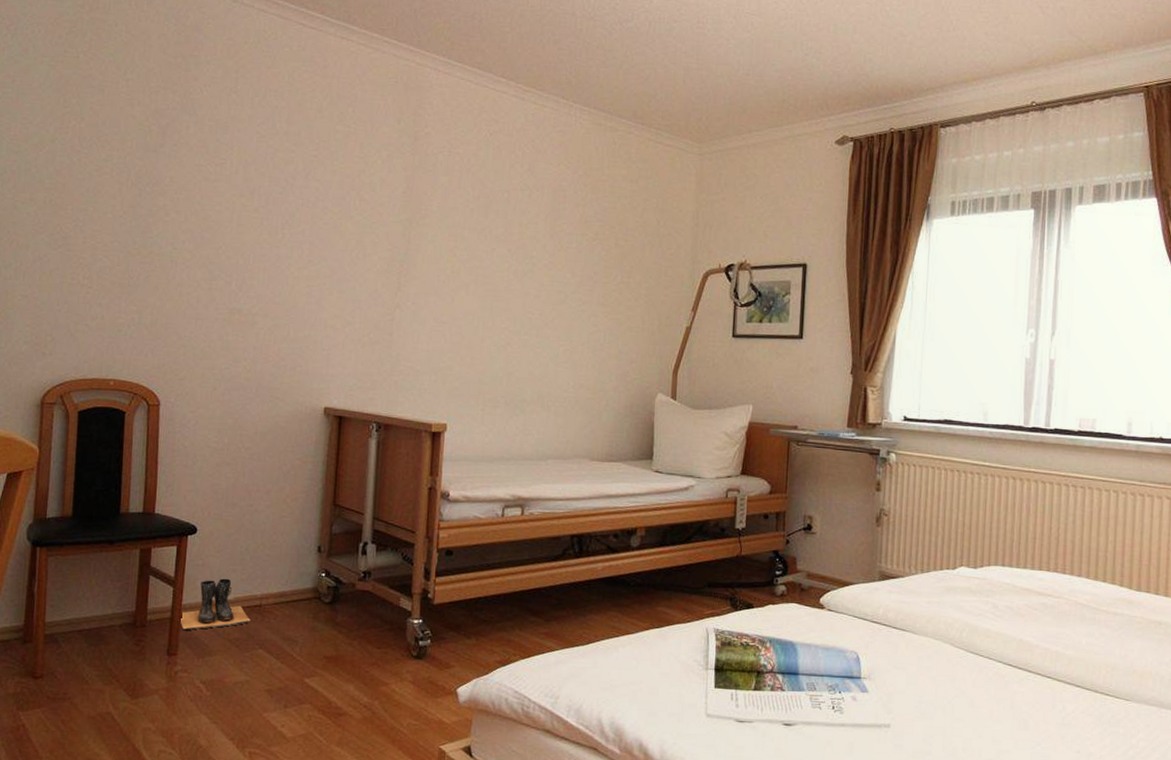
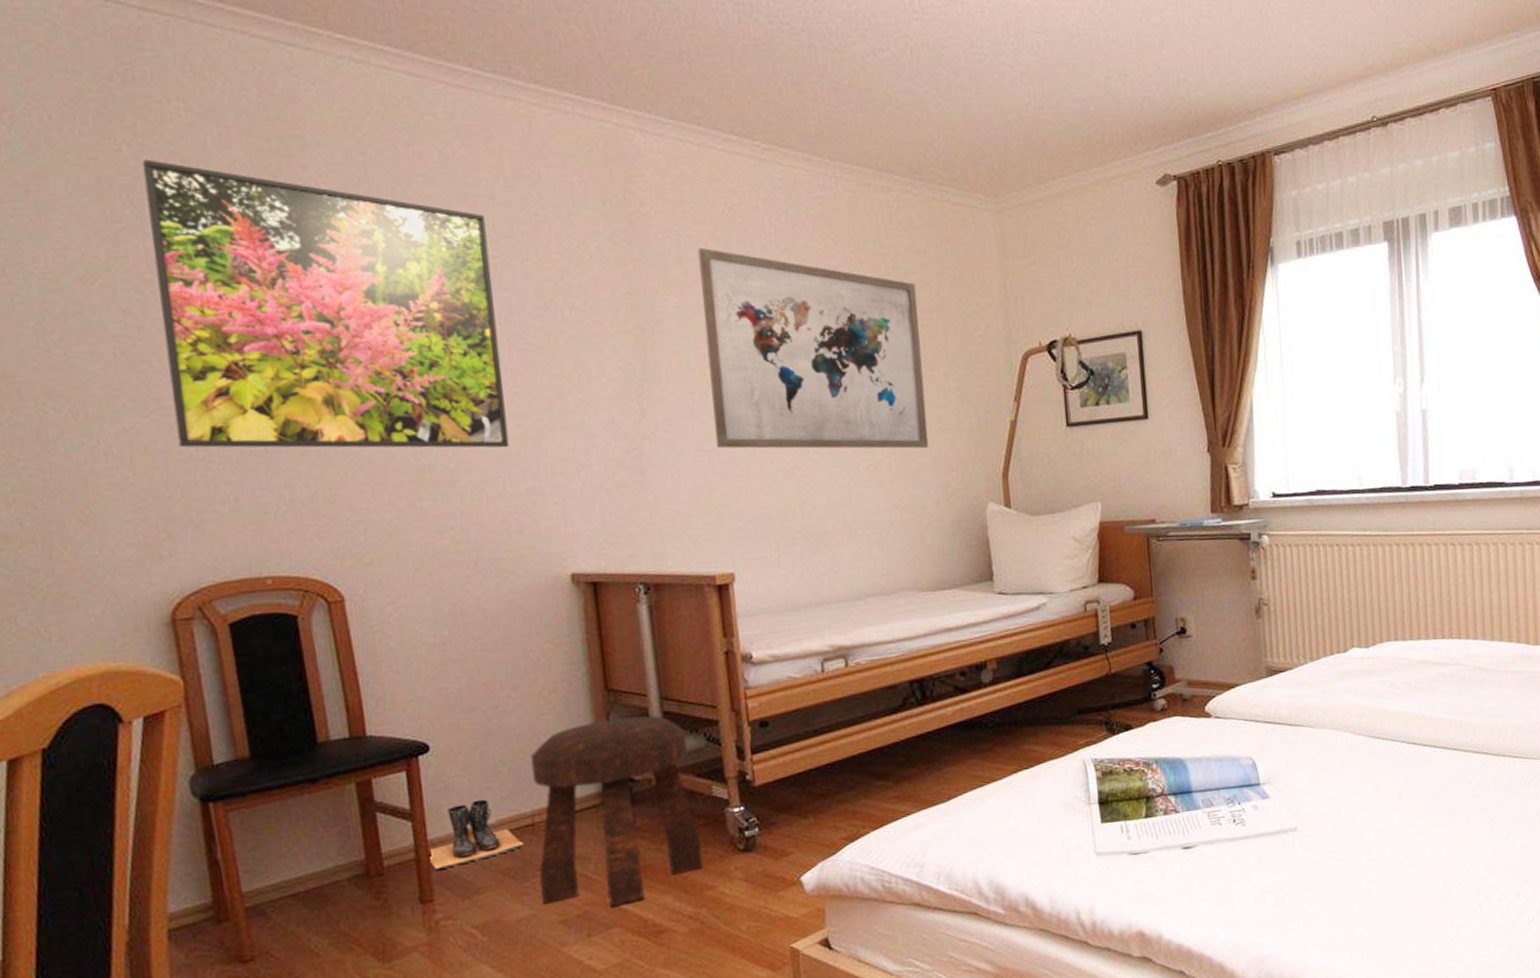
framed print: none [73,65,312,302] -> present [142,159,510,448]
stool: none [256,529,388,686] -> present [531,715,703,908]
wall art: none [450,163,626,341] -> present [698,248,929,449]

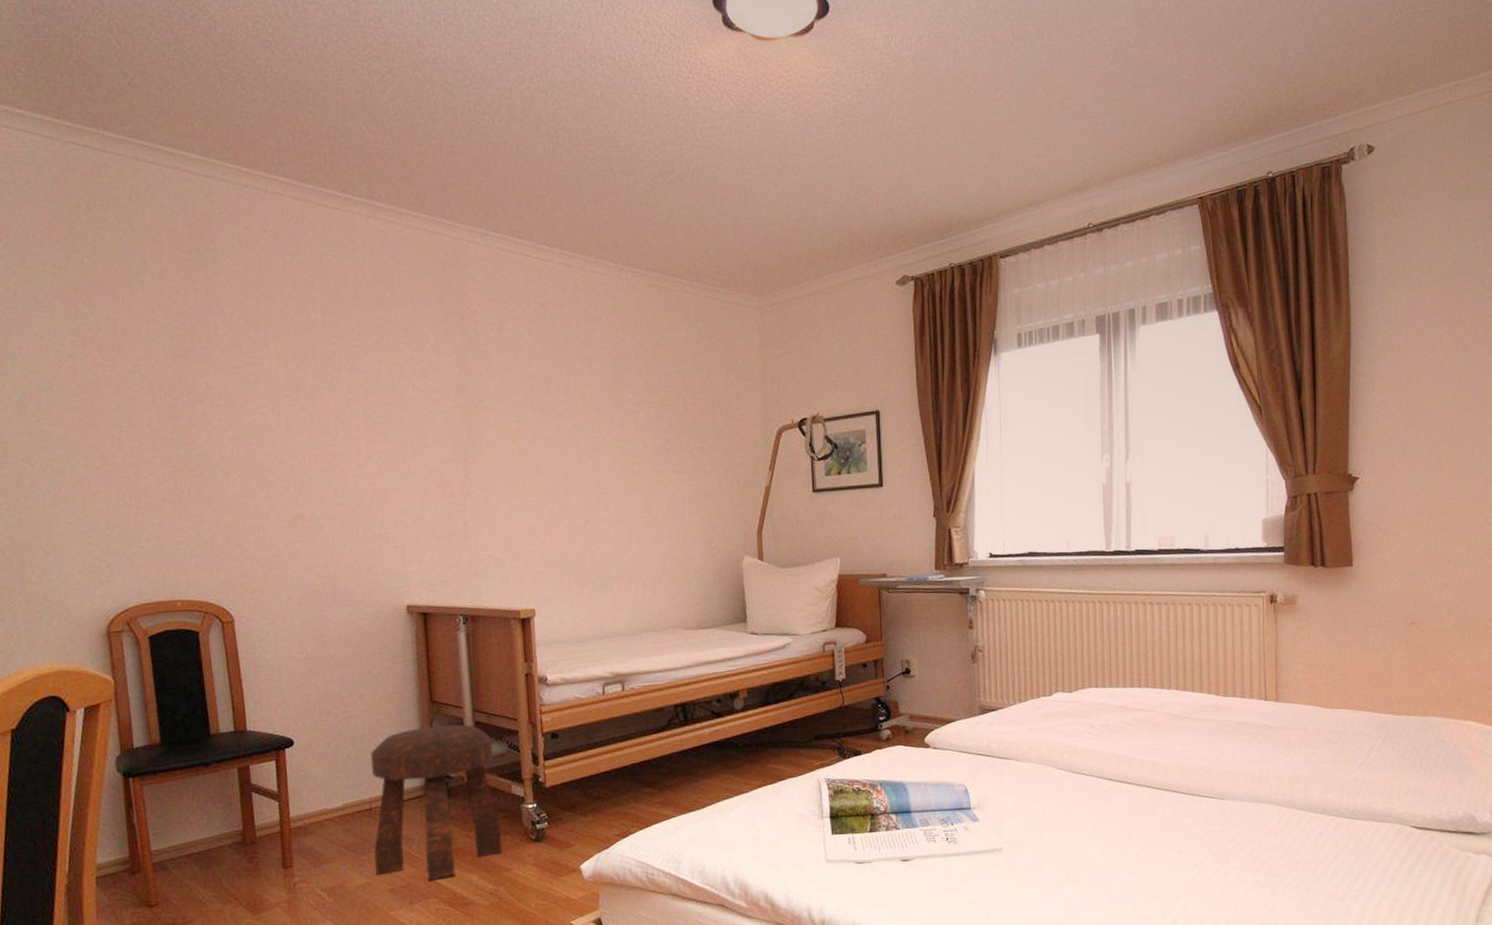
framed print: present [142,159,510,448] -> none [98,269,363,501]
boots: present [427,799,526,870] -> none [289,786,364,842]
wall art: present [698,248,929,449] -> none [515,339,697,509]

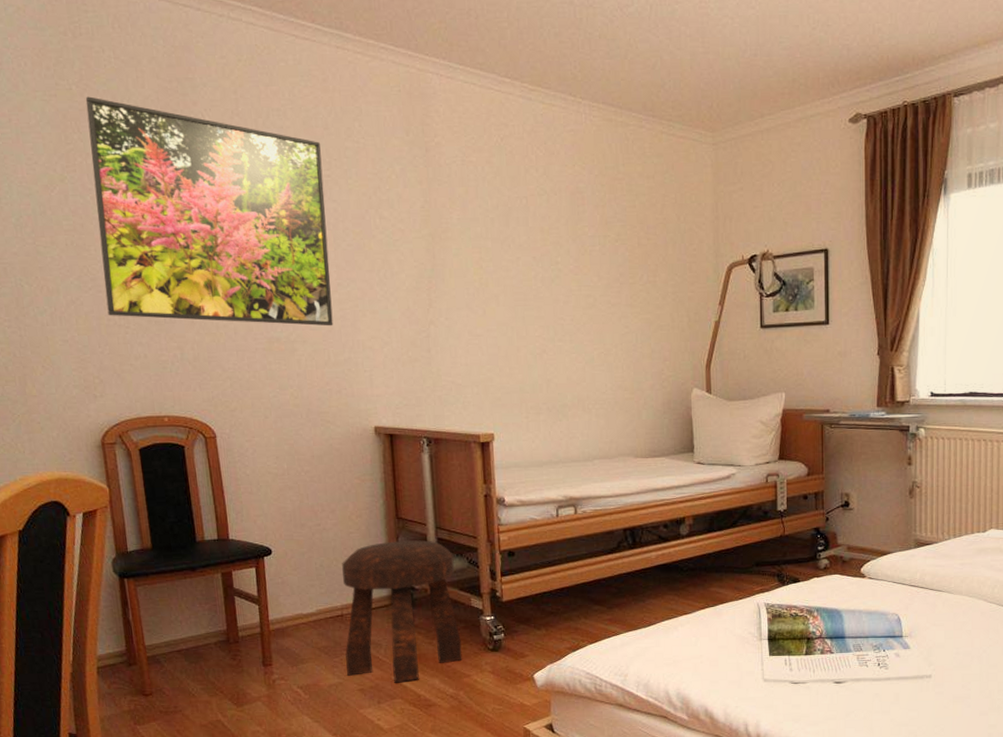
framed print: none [98,269,363,501] -> present [85,96,334,326]

